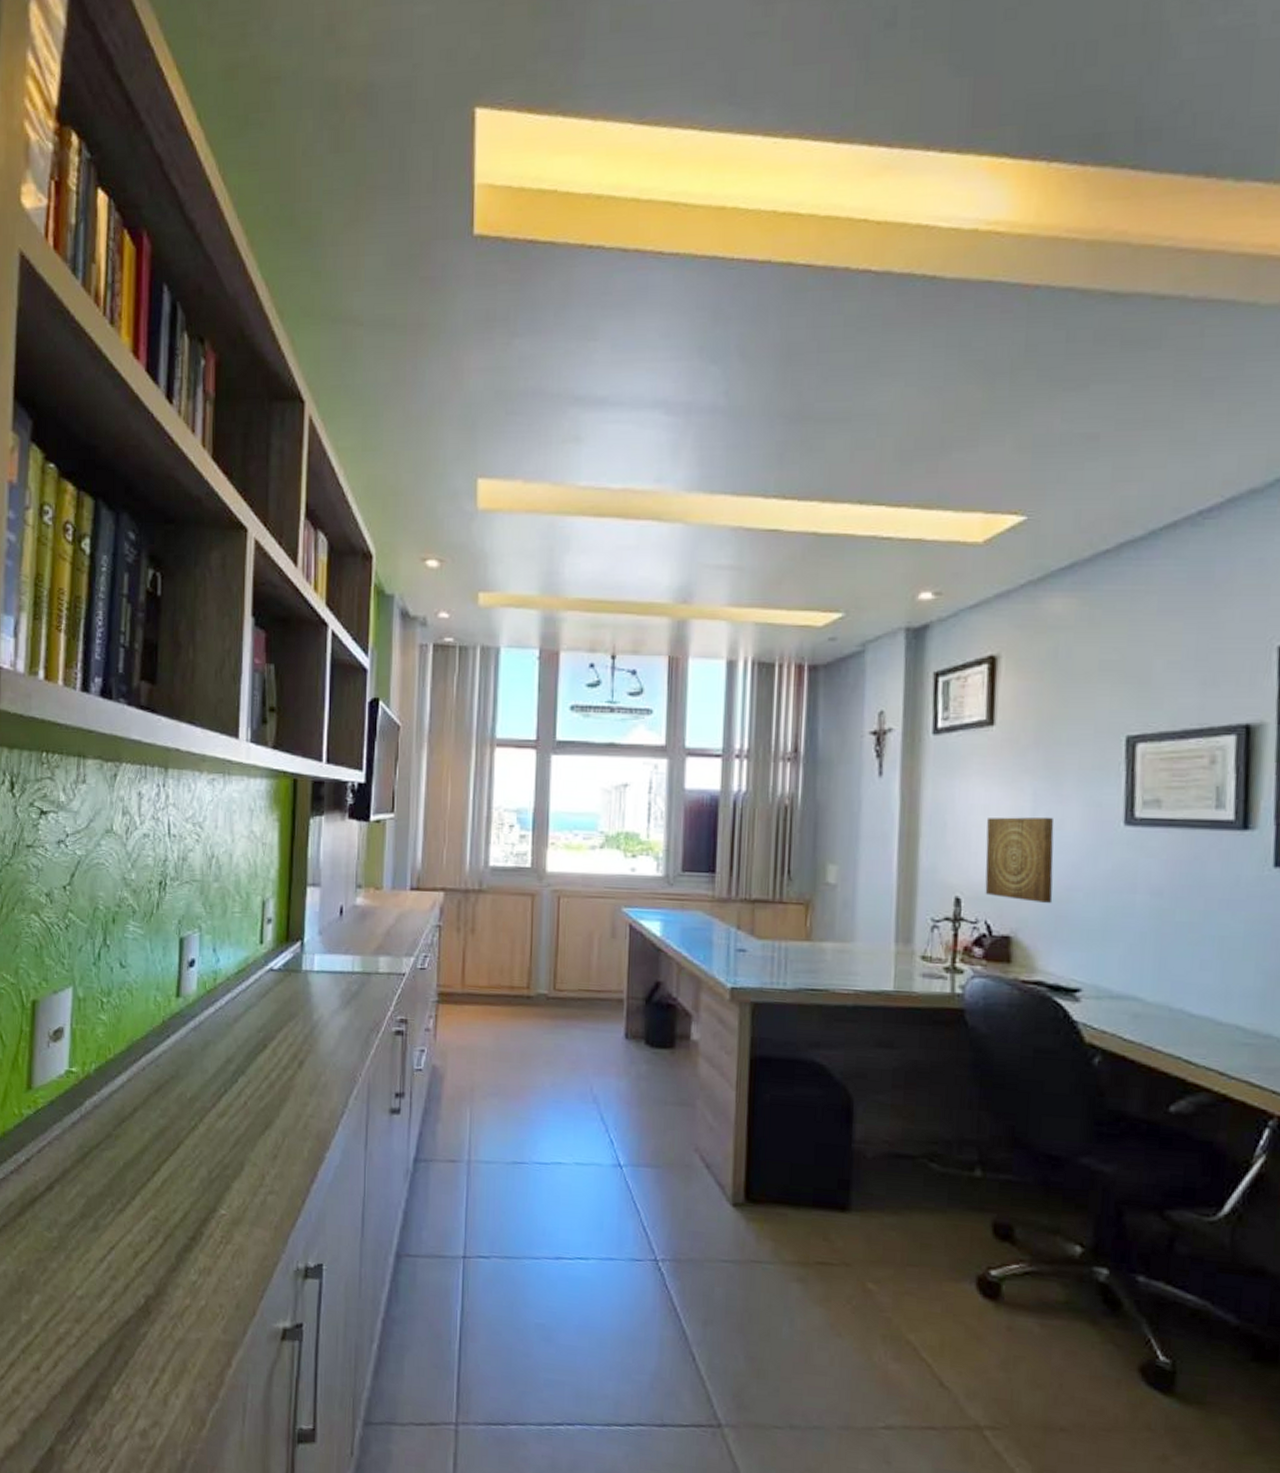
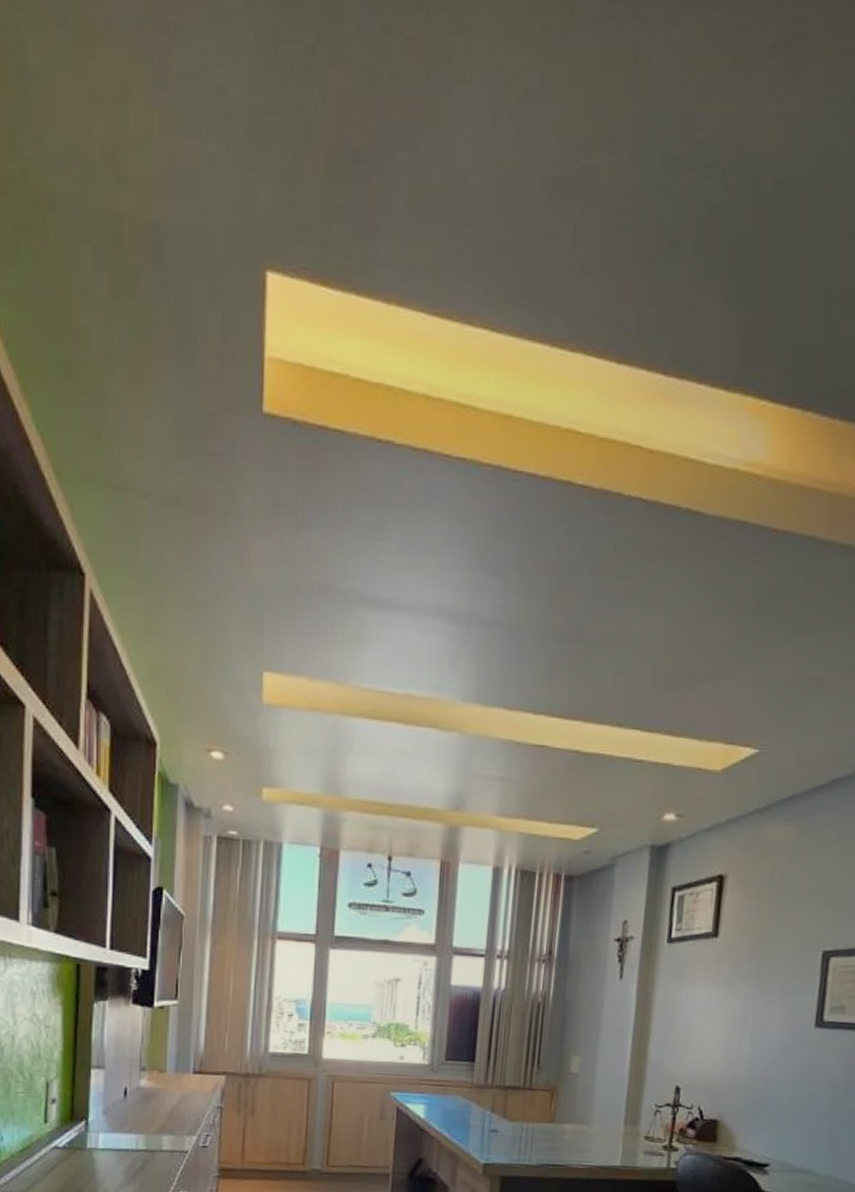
wall art: present [985,816,1054,903] -> none [700,1018,760,1092]

